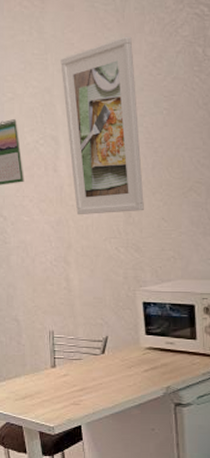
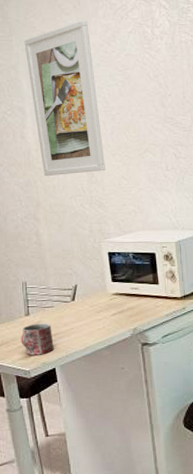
mug: none [45,377,80,411] -> present [21,323,54,356]

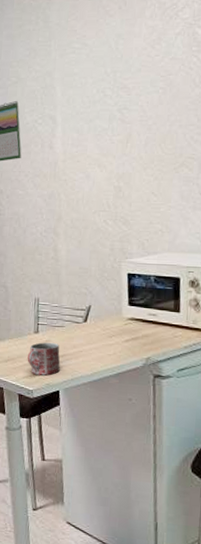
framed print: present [24,19,105,177] -> none [63,21,135,189]

